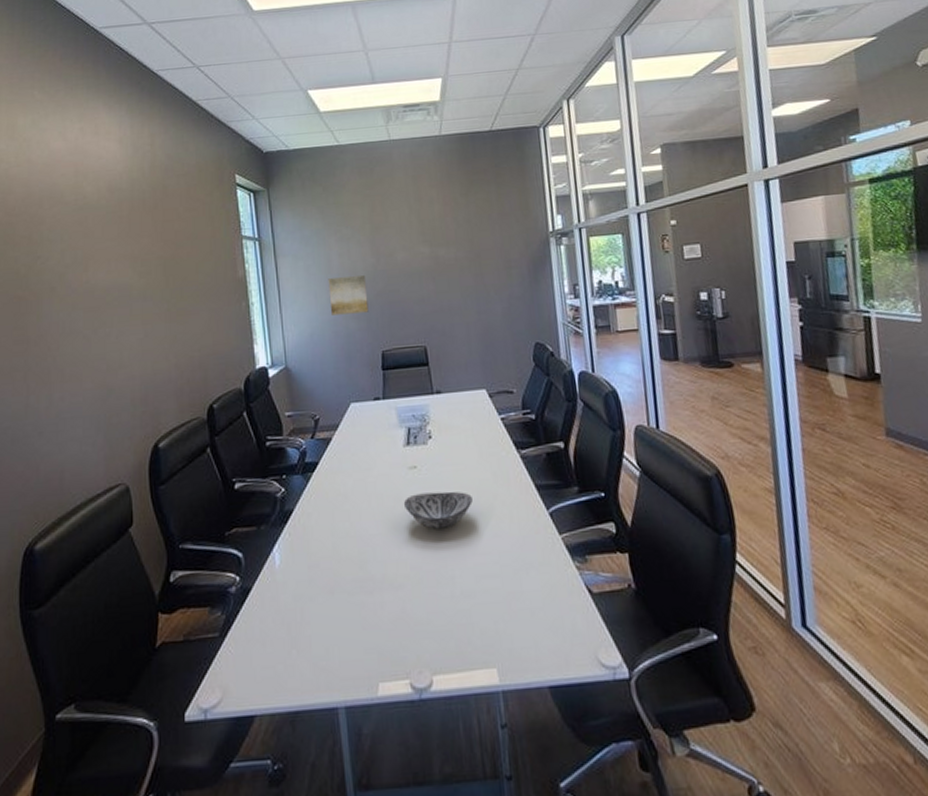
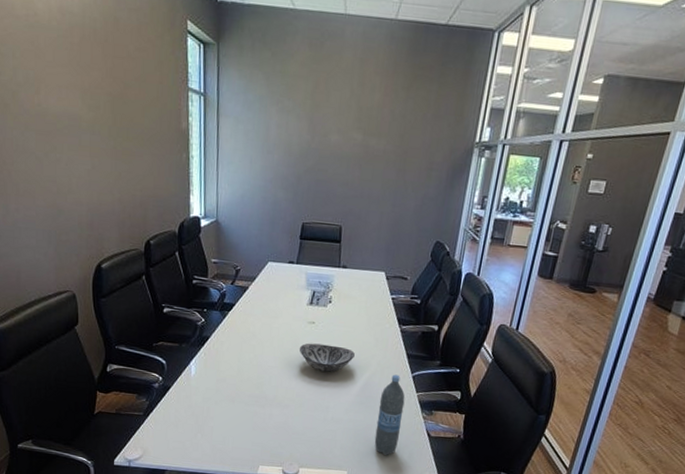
wall art: present [328,274,369,315] -> none [262,147,300,186]
water bottle: none [516,514,554,633] -> present [374,374,405,455]

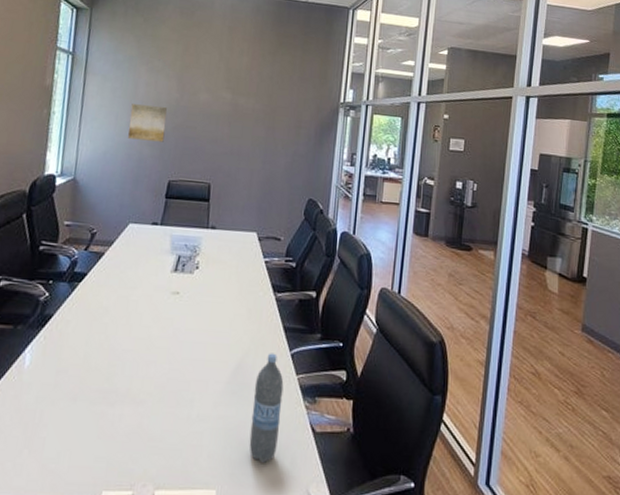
wall art: none [262,147,300,186] -> present [128,104,168,142]
decorative bowl: present [299,343,355,372] -> none [160,318,225,354]

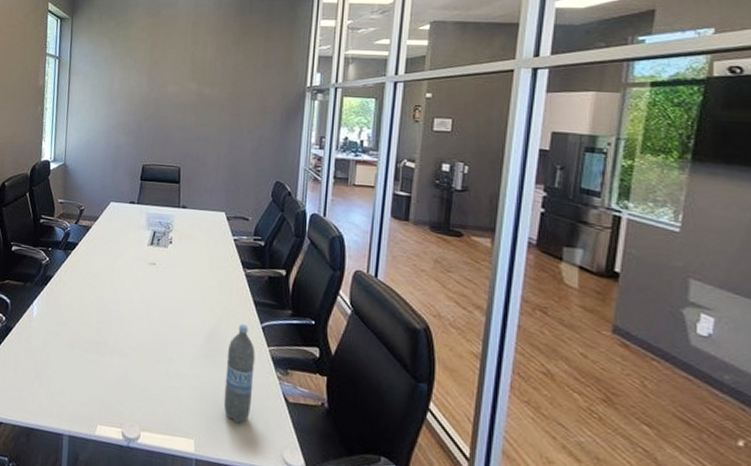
wall art: present [128,104,168,142] -> none [107,98,140,131]

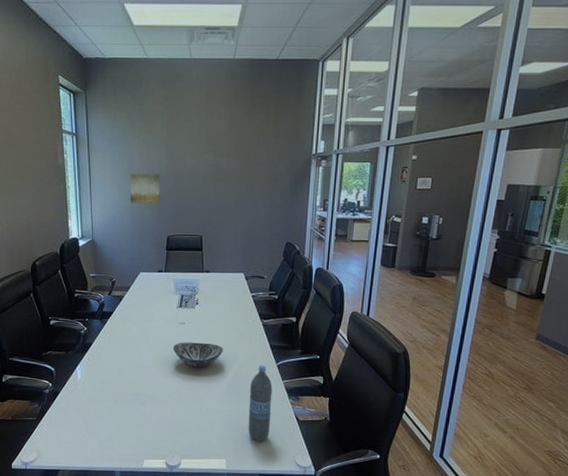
wall art: none [107,98,140,131] -> present [130,173,161,204]
decorative bowl: none [140,285,198,319] -> present [172,342,223,367]

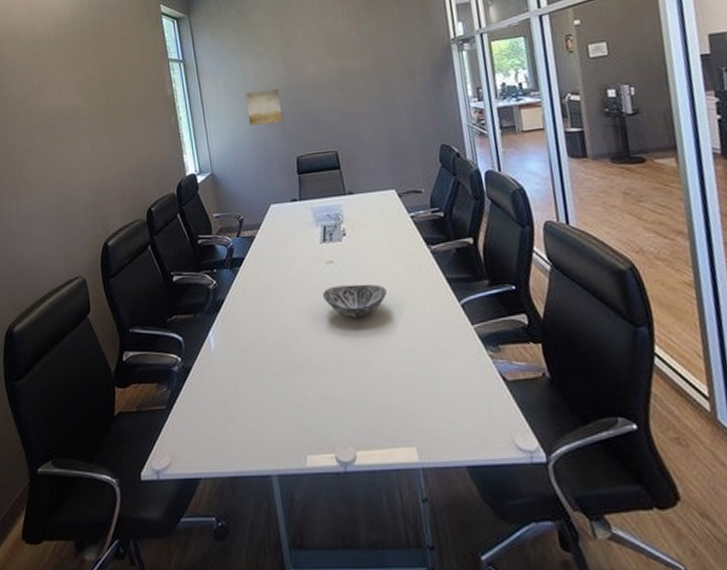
water bottle: present [248,365,273,441] -> none [430,306,470,416]

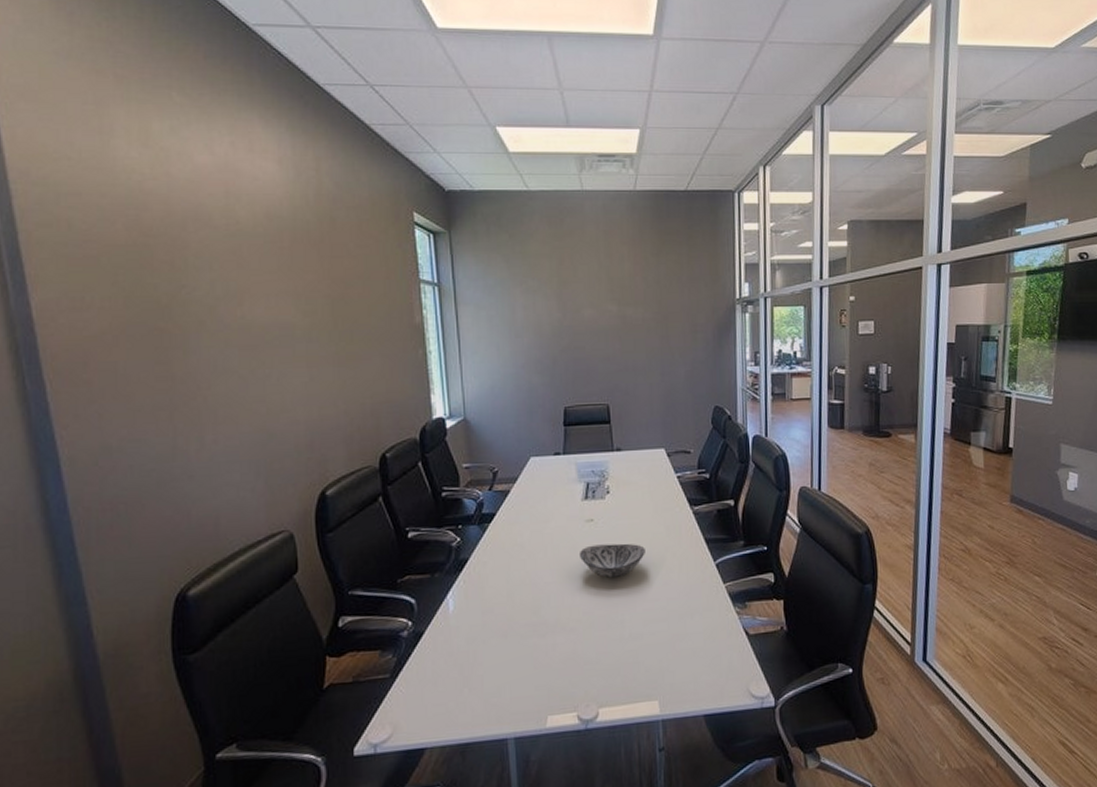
wall art: present [245,88,283,126] -> none [511,329,553,369]

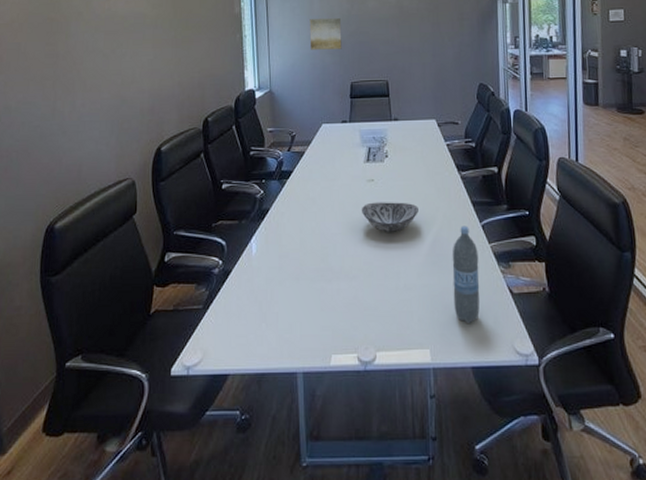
wall art: none [511,329,553,369] -> present [309,17,342,50]
water bottle: none [683,565,713,670] -> present [452,225,480,323]

